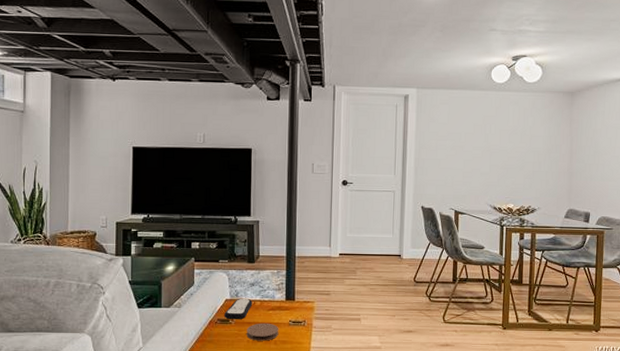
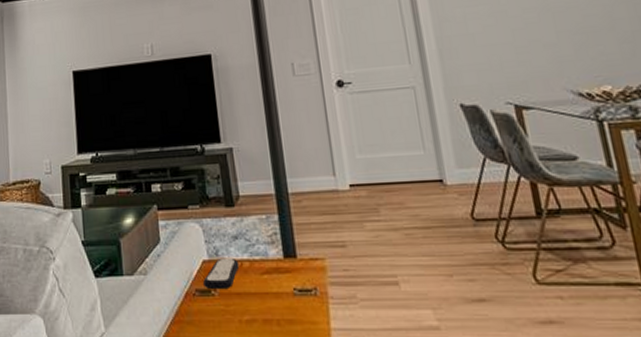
coaster: present [246,323,279,341] -> none [236,293,282,321]

